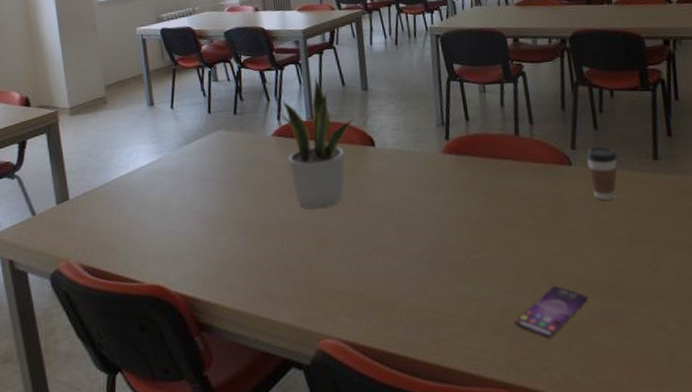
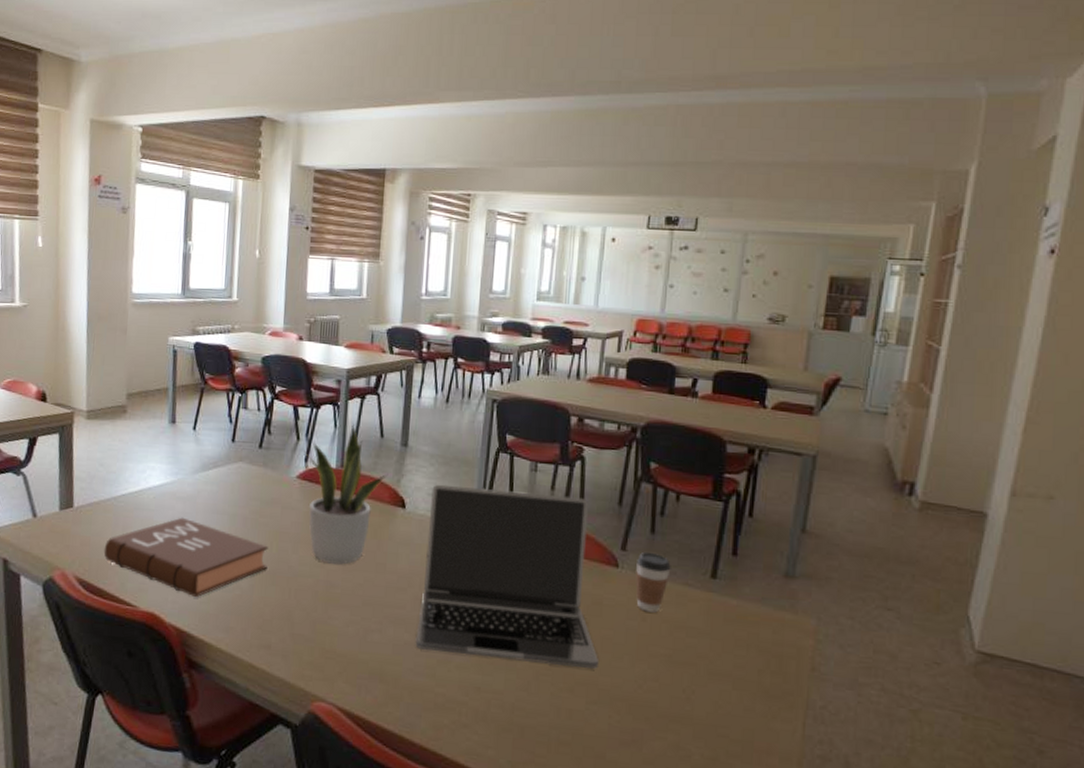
book: none [103,190,259,263] -> present [103,517,269,597]
laptop: none [396,109,570,273] -> present [415,484,598,669]
smartphone: present [514,286,589,339] -> none [523,693,610,747]

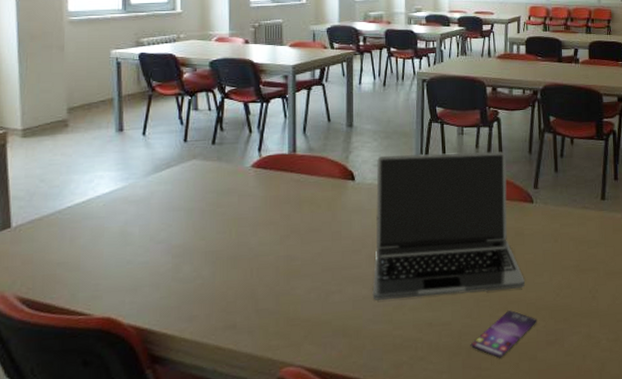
book: present [103,517,269,597] -> none [49,219,228,294]
potted plant: present [304,420,389,565] -> none [257,109,337,240]
smartphone: none [523,693,610,747] -> present [470,310,537,359]
coffee cup: present [635,551,671,613] -> none [546,187,572,234]

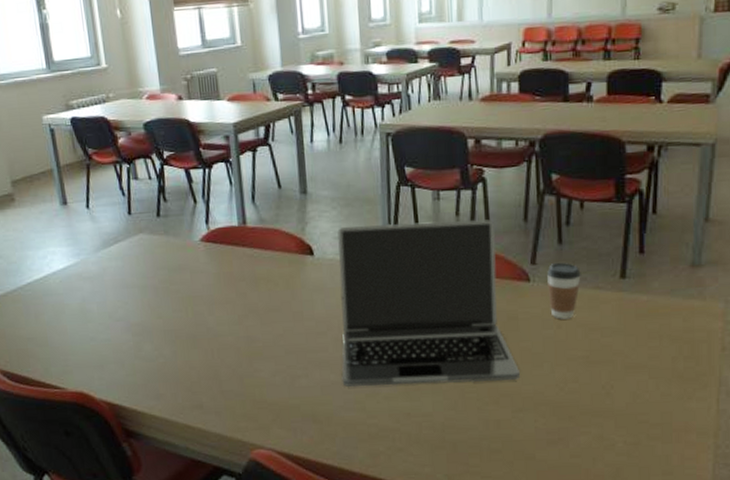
smartphone: present [470,310,537,359] -> none [455,404,536,455]
coffee cup: none [546,187,572,234] -> present [547,262,581,319]

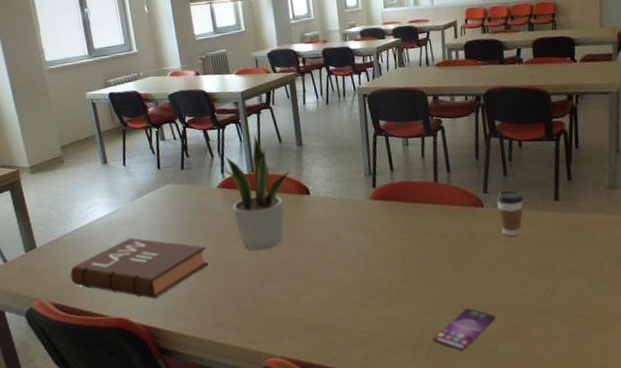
book: none [20,296,187,371] -> present [70,237,209,299]
potted plant: none [203,175,292,320] -> present [219,133,291,250]
laptop: present [338,219,520,387] -> none [328,159,481,301]
smartphone: none [455,404,536,455] -> present [432,308,496,351]

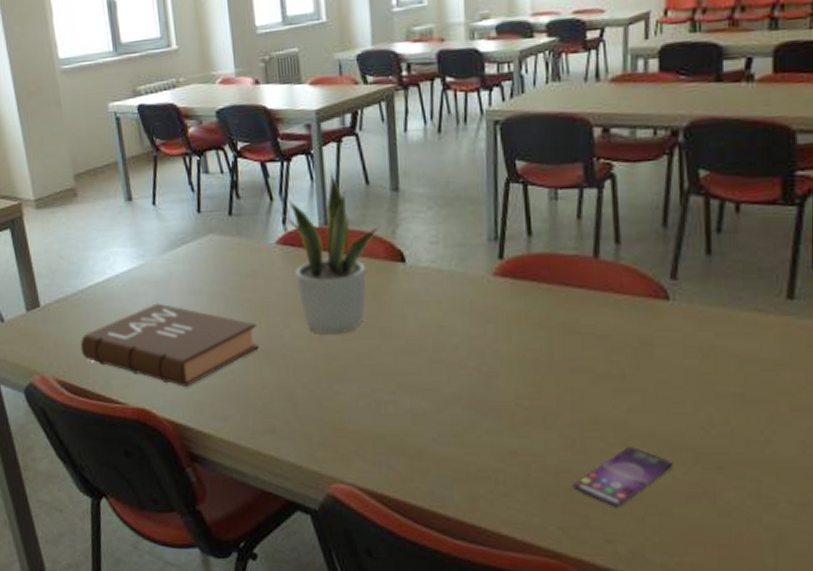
coffee cup: present [497,190,524,236] -> none [691,277,735,347]

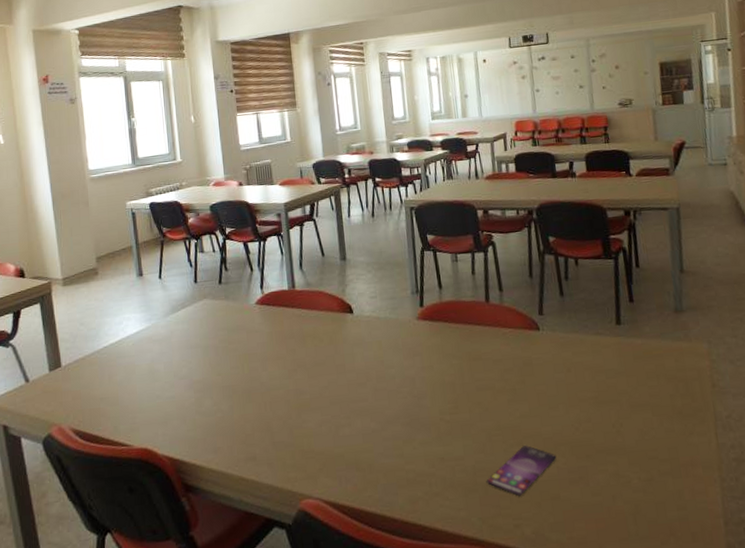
book: present [80,303,259,387] -> none [94,357,242,426]
potted plant: present [280,169,381,334] -> none [258,246,334,374]

